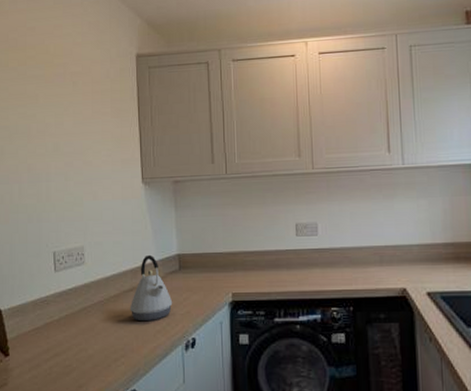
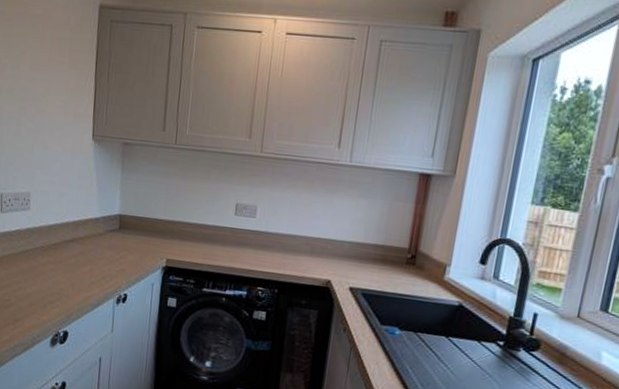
kettle: present [129,254,173,320] -> none [68,210,110,272]

